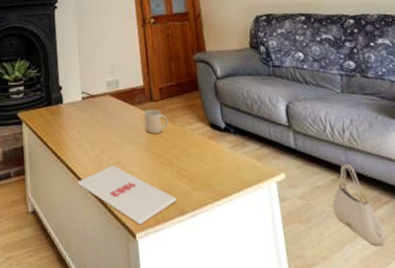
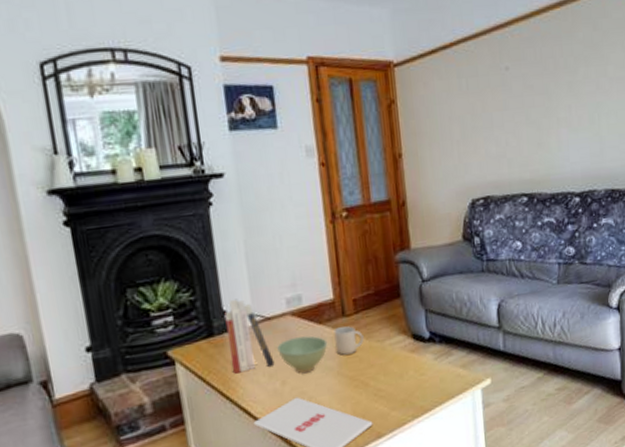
books: none [60,78,96,138] -> present [224,298,275,374]
bowl: none [98,114,139,145] -> present [277,335,328,374]
handbag: present [332,163,387,246] -> none [535,359,583,436]

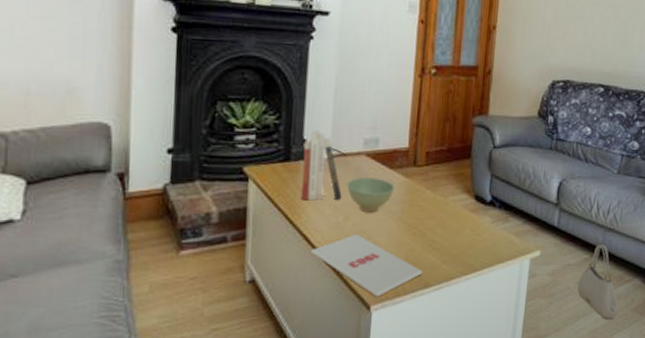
mug: present [334,326,364,356] -> none [401,174,430,204]
handbag: none [535,359,583,436] -> present [577,244,620,319]

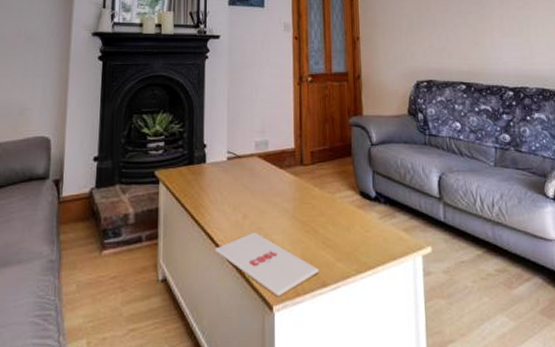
books: present [301,130,342,201] -> none [204,135,239,201]
bowl: present [347,177,395,213] -> none [243,177,286,211]
handbag: present [577,244,620,319] -> none [475,239,525,323]

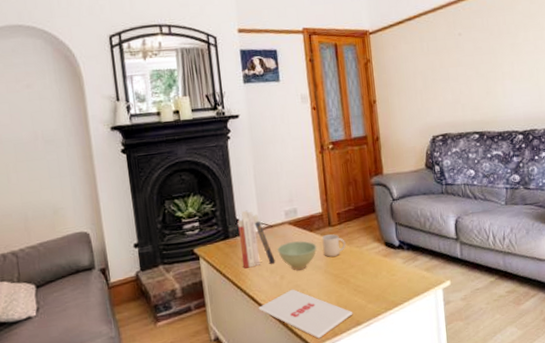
books: none [204,135,239,201] -> present [237,210,275,269]
bowl: none [243,177,286,211] -> present [277,241,317,271]
mug: none [292,173,317,201] -> present [322,234,346,258]

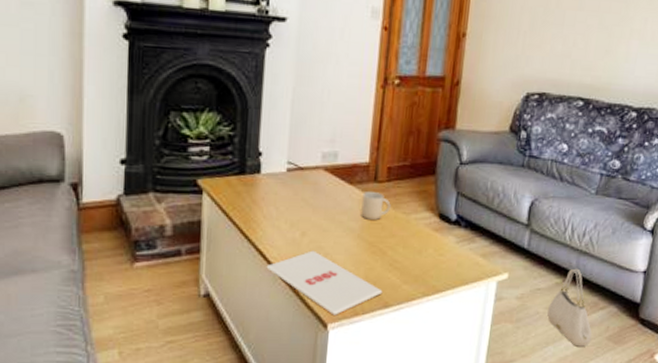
books: present [237,210,275,269] -> none [257,142,299,216]
bowl: present [277,241,317,271] -> none [304,192,354,229]
handbag: none [488,266,531,332] -> present [546,268,593,347]

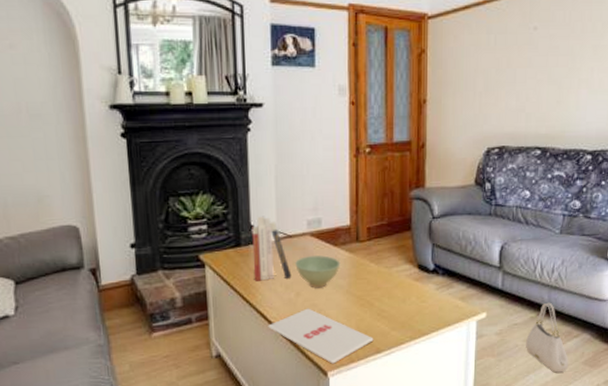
books: none [257,142,299,216] -> present [252,216,292,281]
bowl: none [304,192,354,229] -> present [295,255,341,288]
mug: present [361,191,391,221] -> none [347,250,373,277]

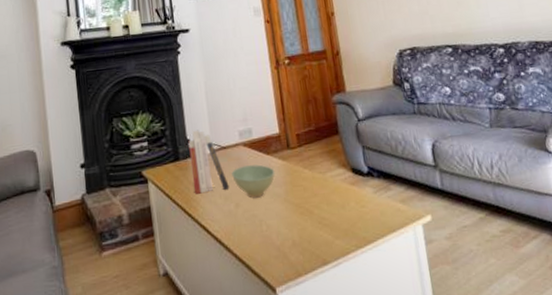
magazine: present [268,308,374,364] -> none [211,219,319,279]
handbag: present [525,302,569,373] -> none [479,200,535,281]

